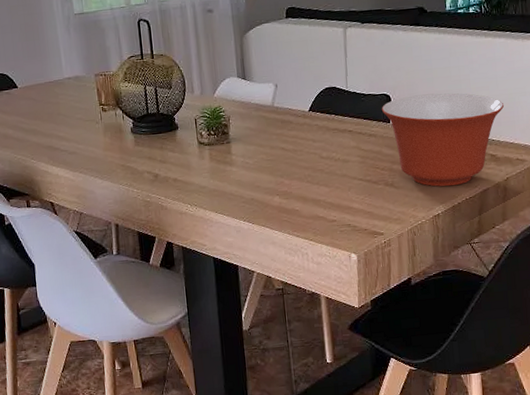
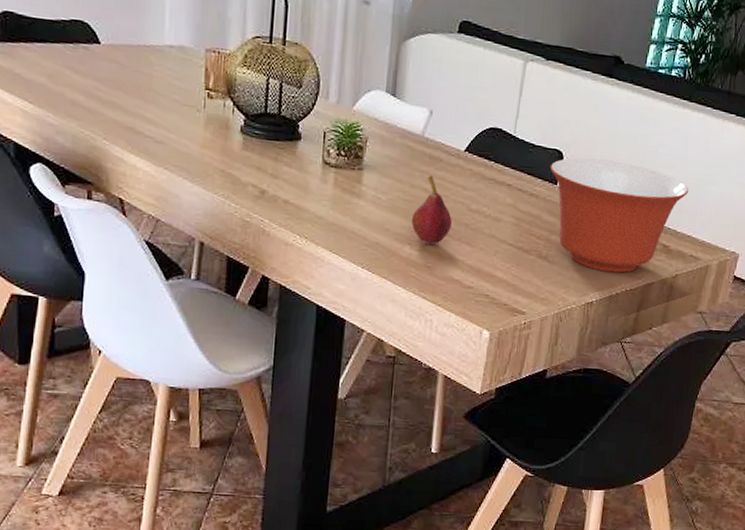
fruit: none [275,136,309,192] -> present [411,175,452,244]

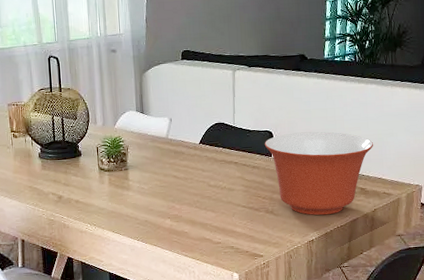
fruit: present [411,175,452,244] -> none [168,165,198,216]

